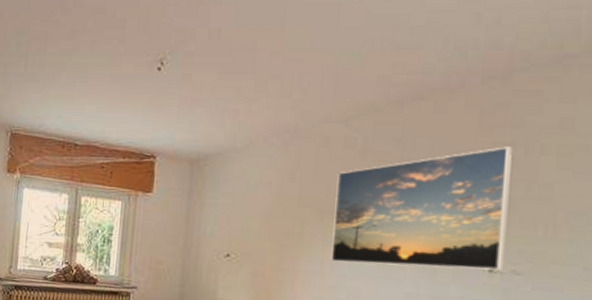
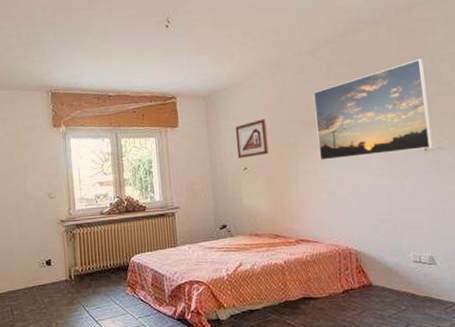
picture frame: none [220,197,266,243] -> present [235,119,269,158]

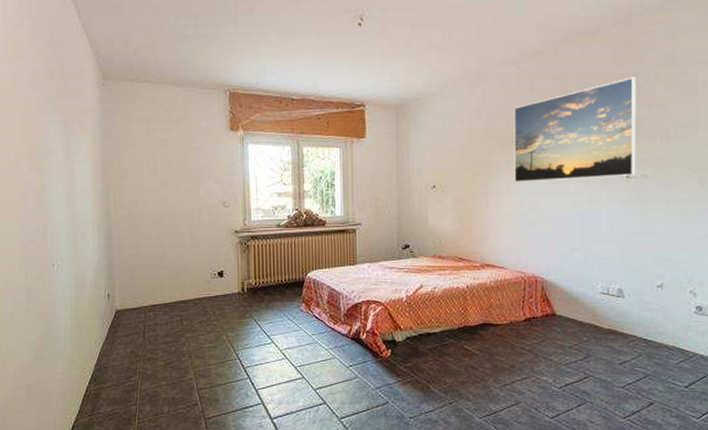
picture frame: present [235,119,269,158] -> none [426,134,460,175]

